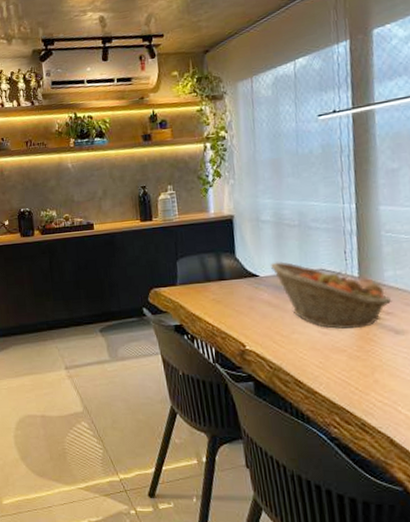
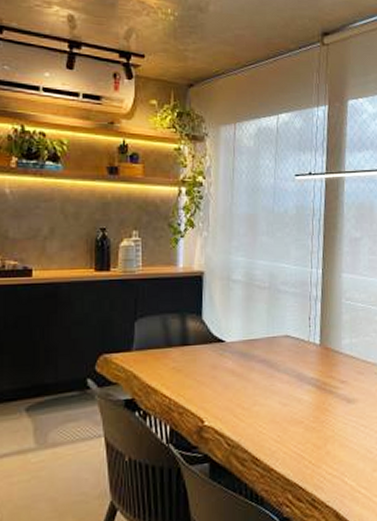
fruit basket: present [271,262,392,329] -> none [238,326,347,399]

